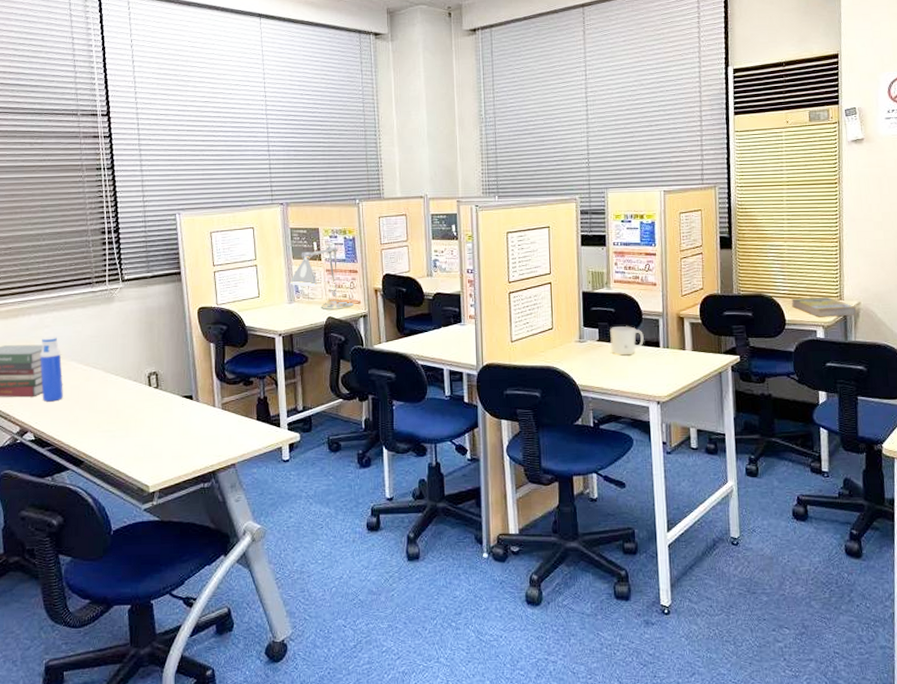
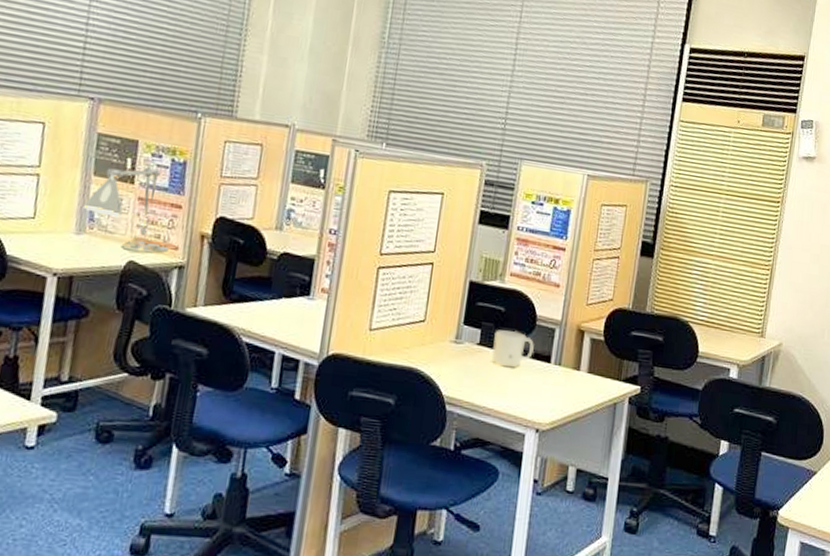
book: present [791,296,857,317] -> none [708,327,777,358]

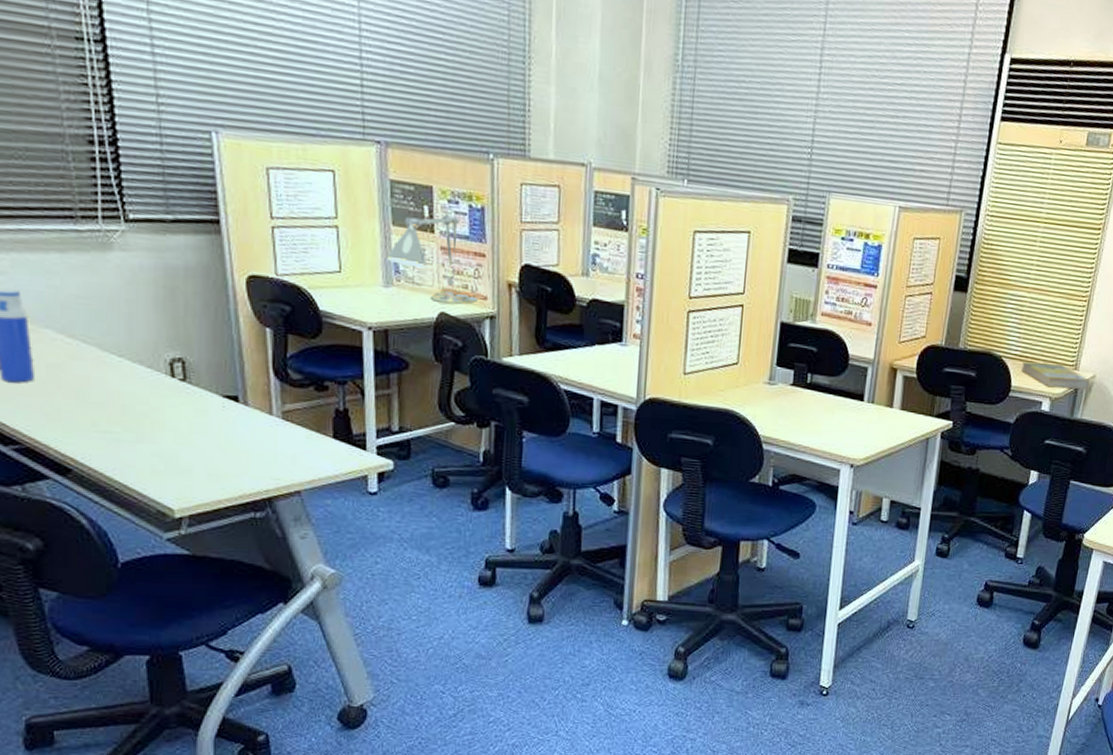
mug: present [491,330,534,368] -> none [805,370,847,407]
book: none [708,327,777,358] -> present [1021,362,1090,390]

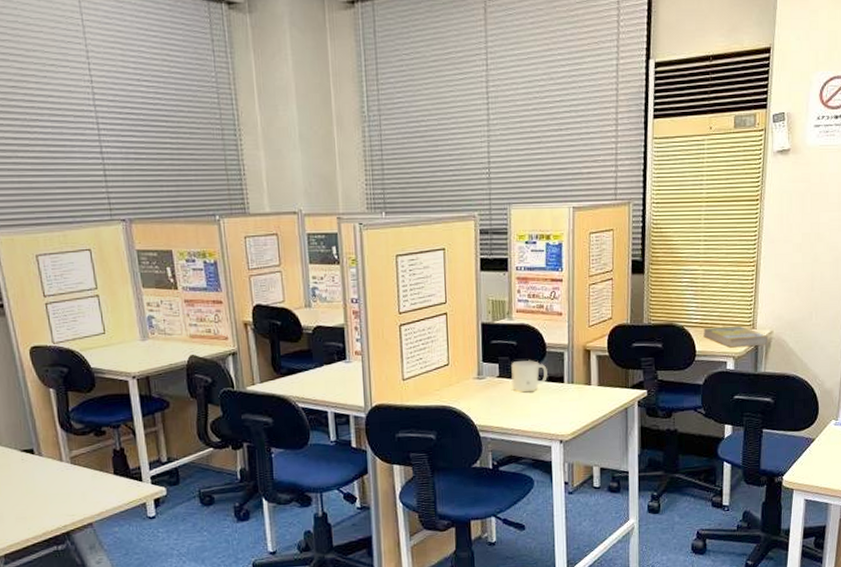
desk lamp: present [386,215,478,305] -> none [141,272,220,347]
mug: none [805,370,847,407] -> present [510,359,548,393]

